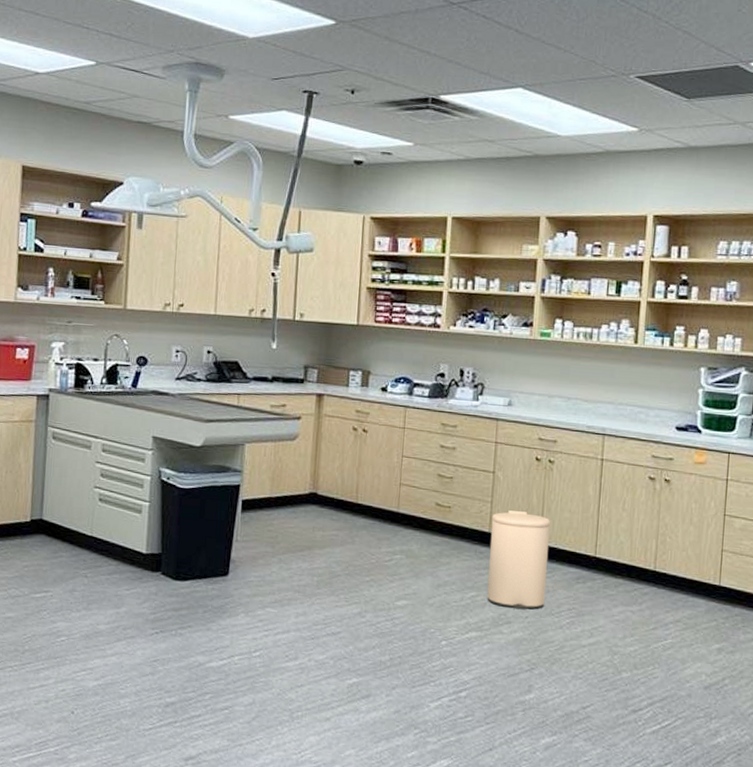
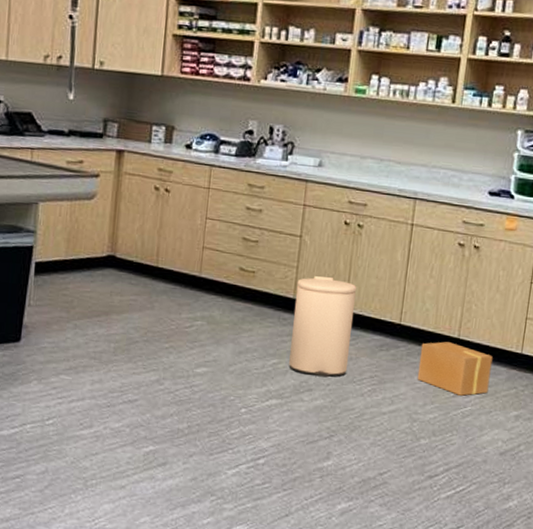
cardboard box: none [615,574,691,629] -> present [417,341,493,396]

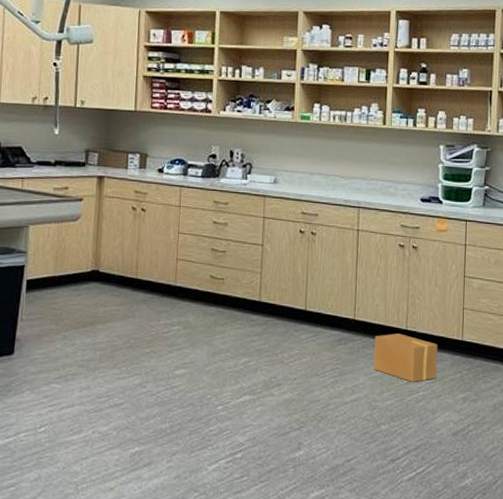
pedal bin: present [289,276,357,378] -> none [259,279,315,372]

